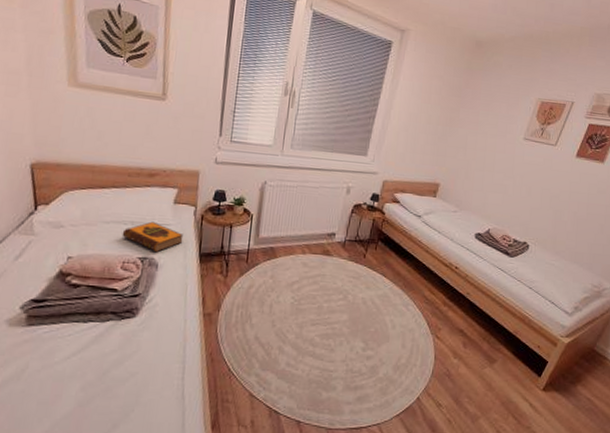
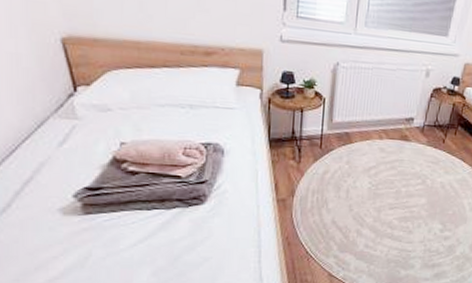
hardback book: present [122,221,184,253] -> none [180,105,250,138]

